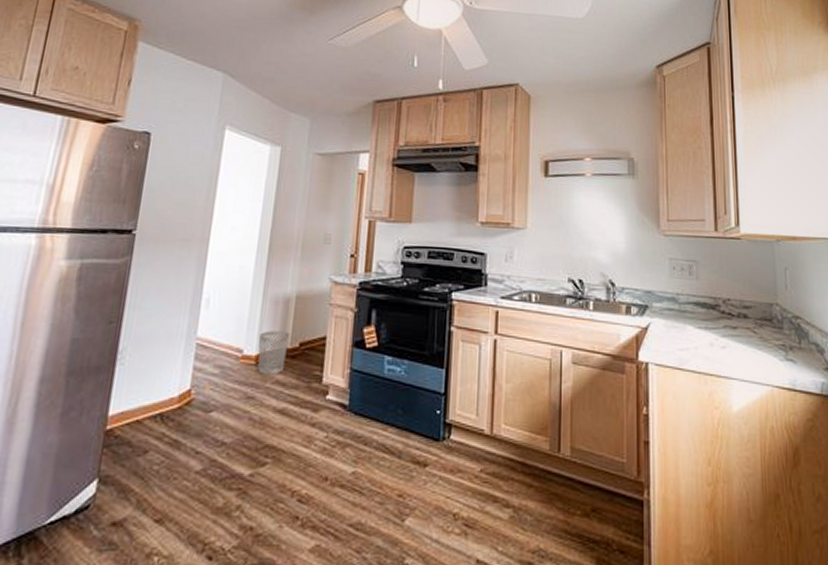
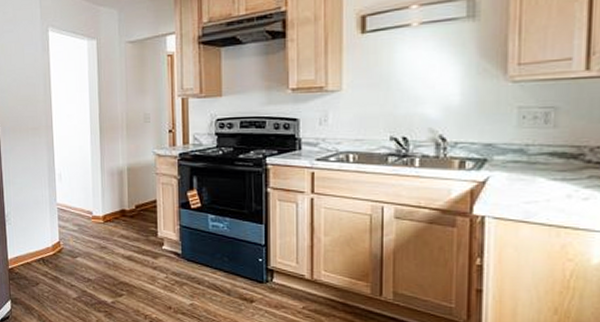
wastebasket: present [257,330,290,375] -> none [102,197,127,230]

